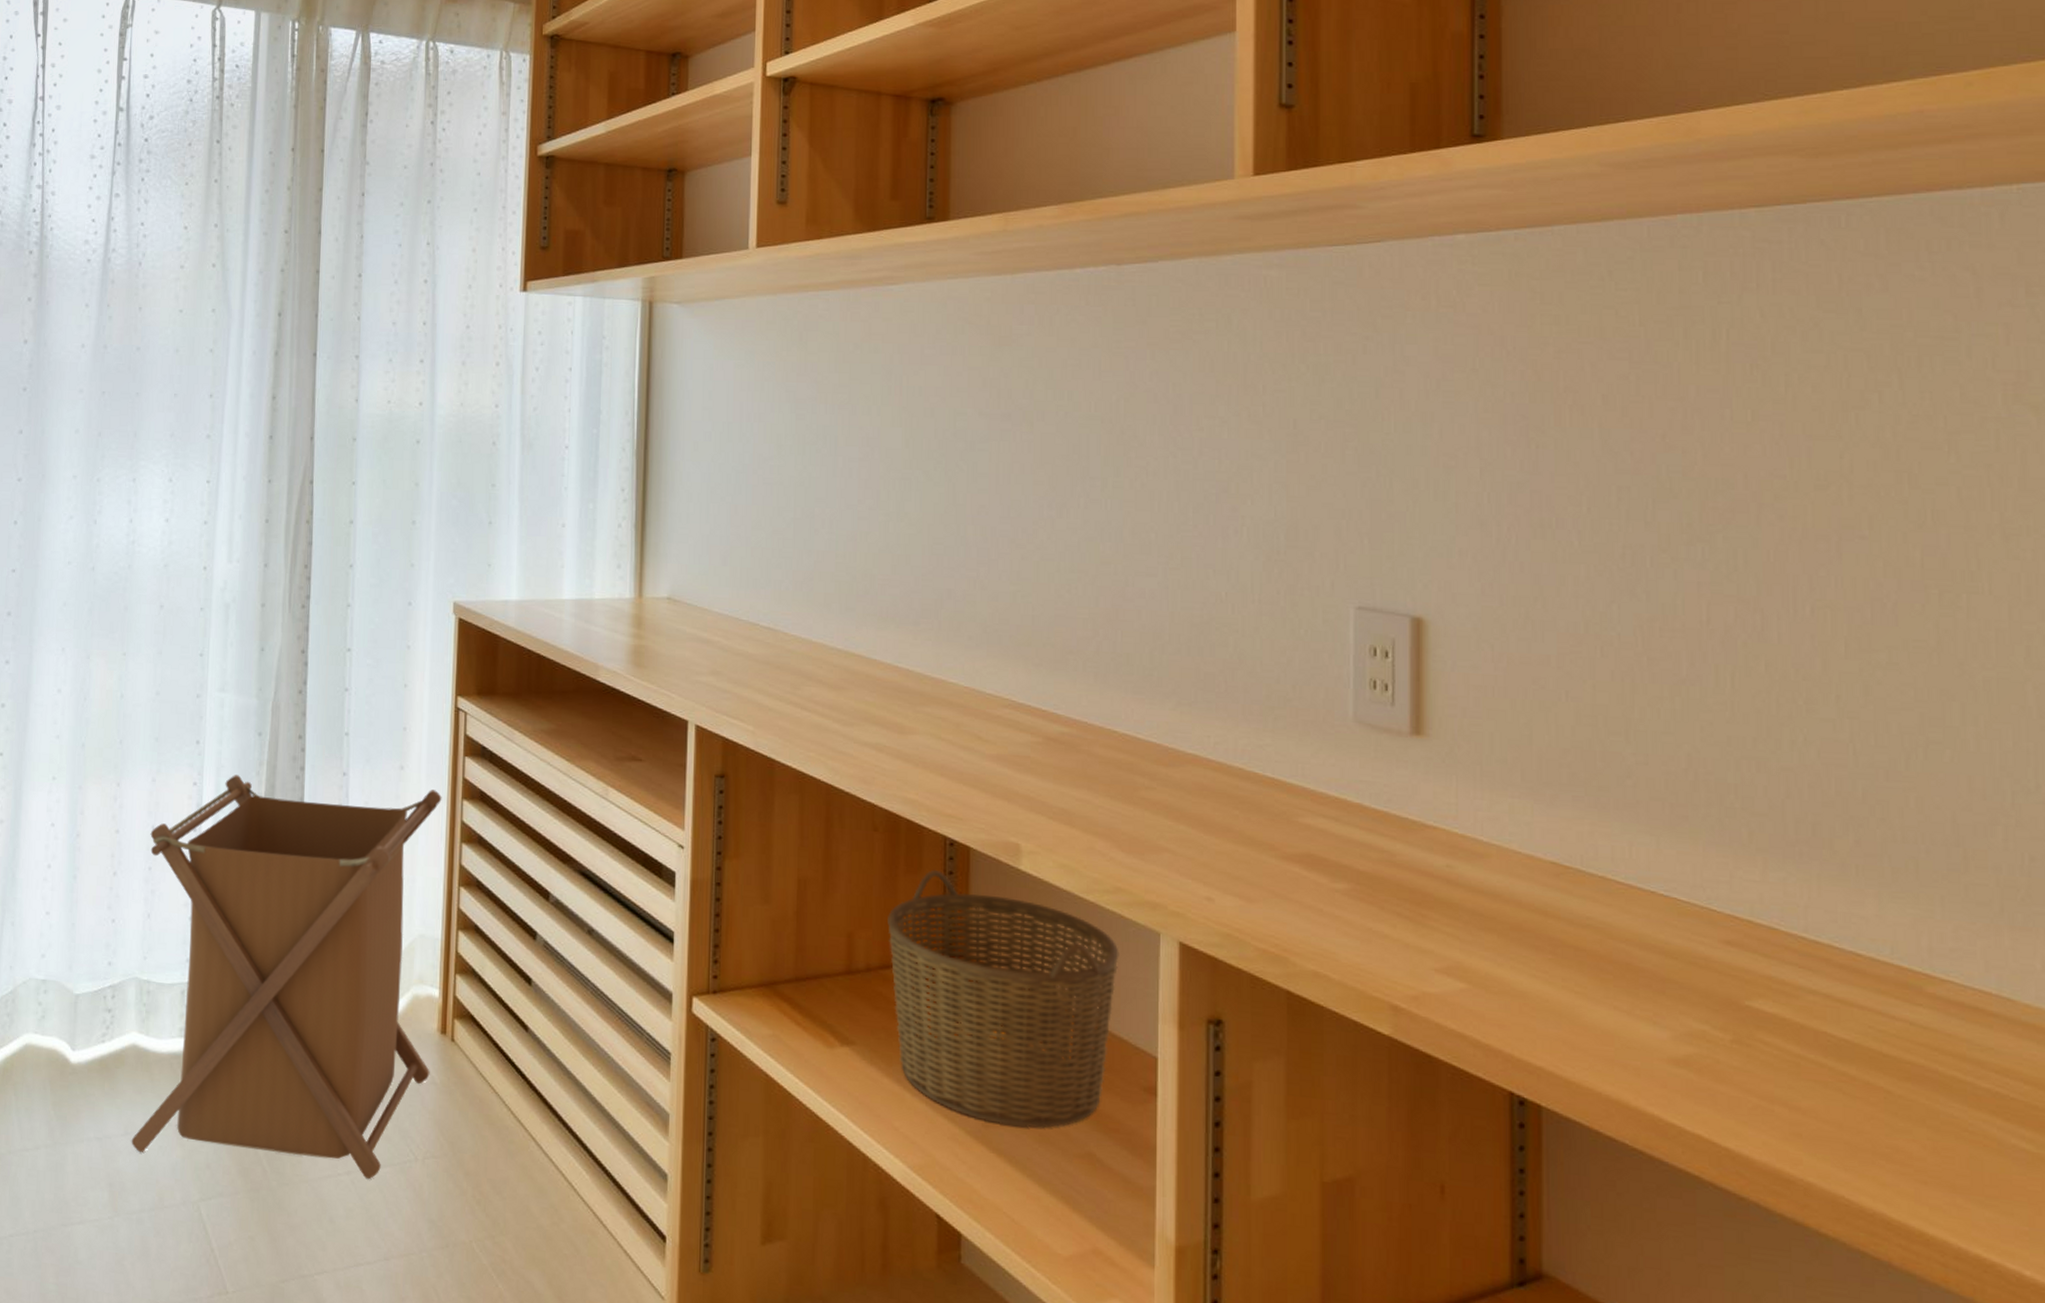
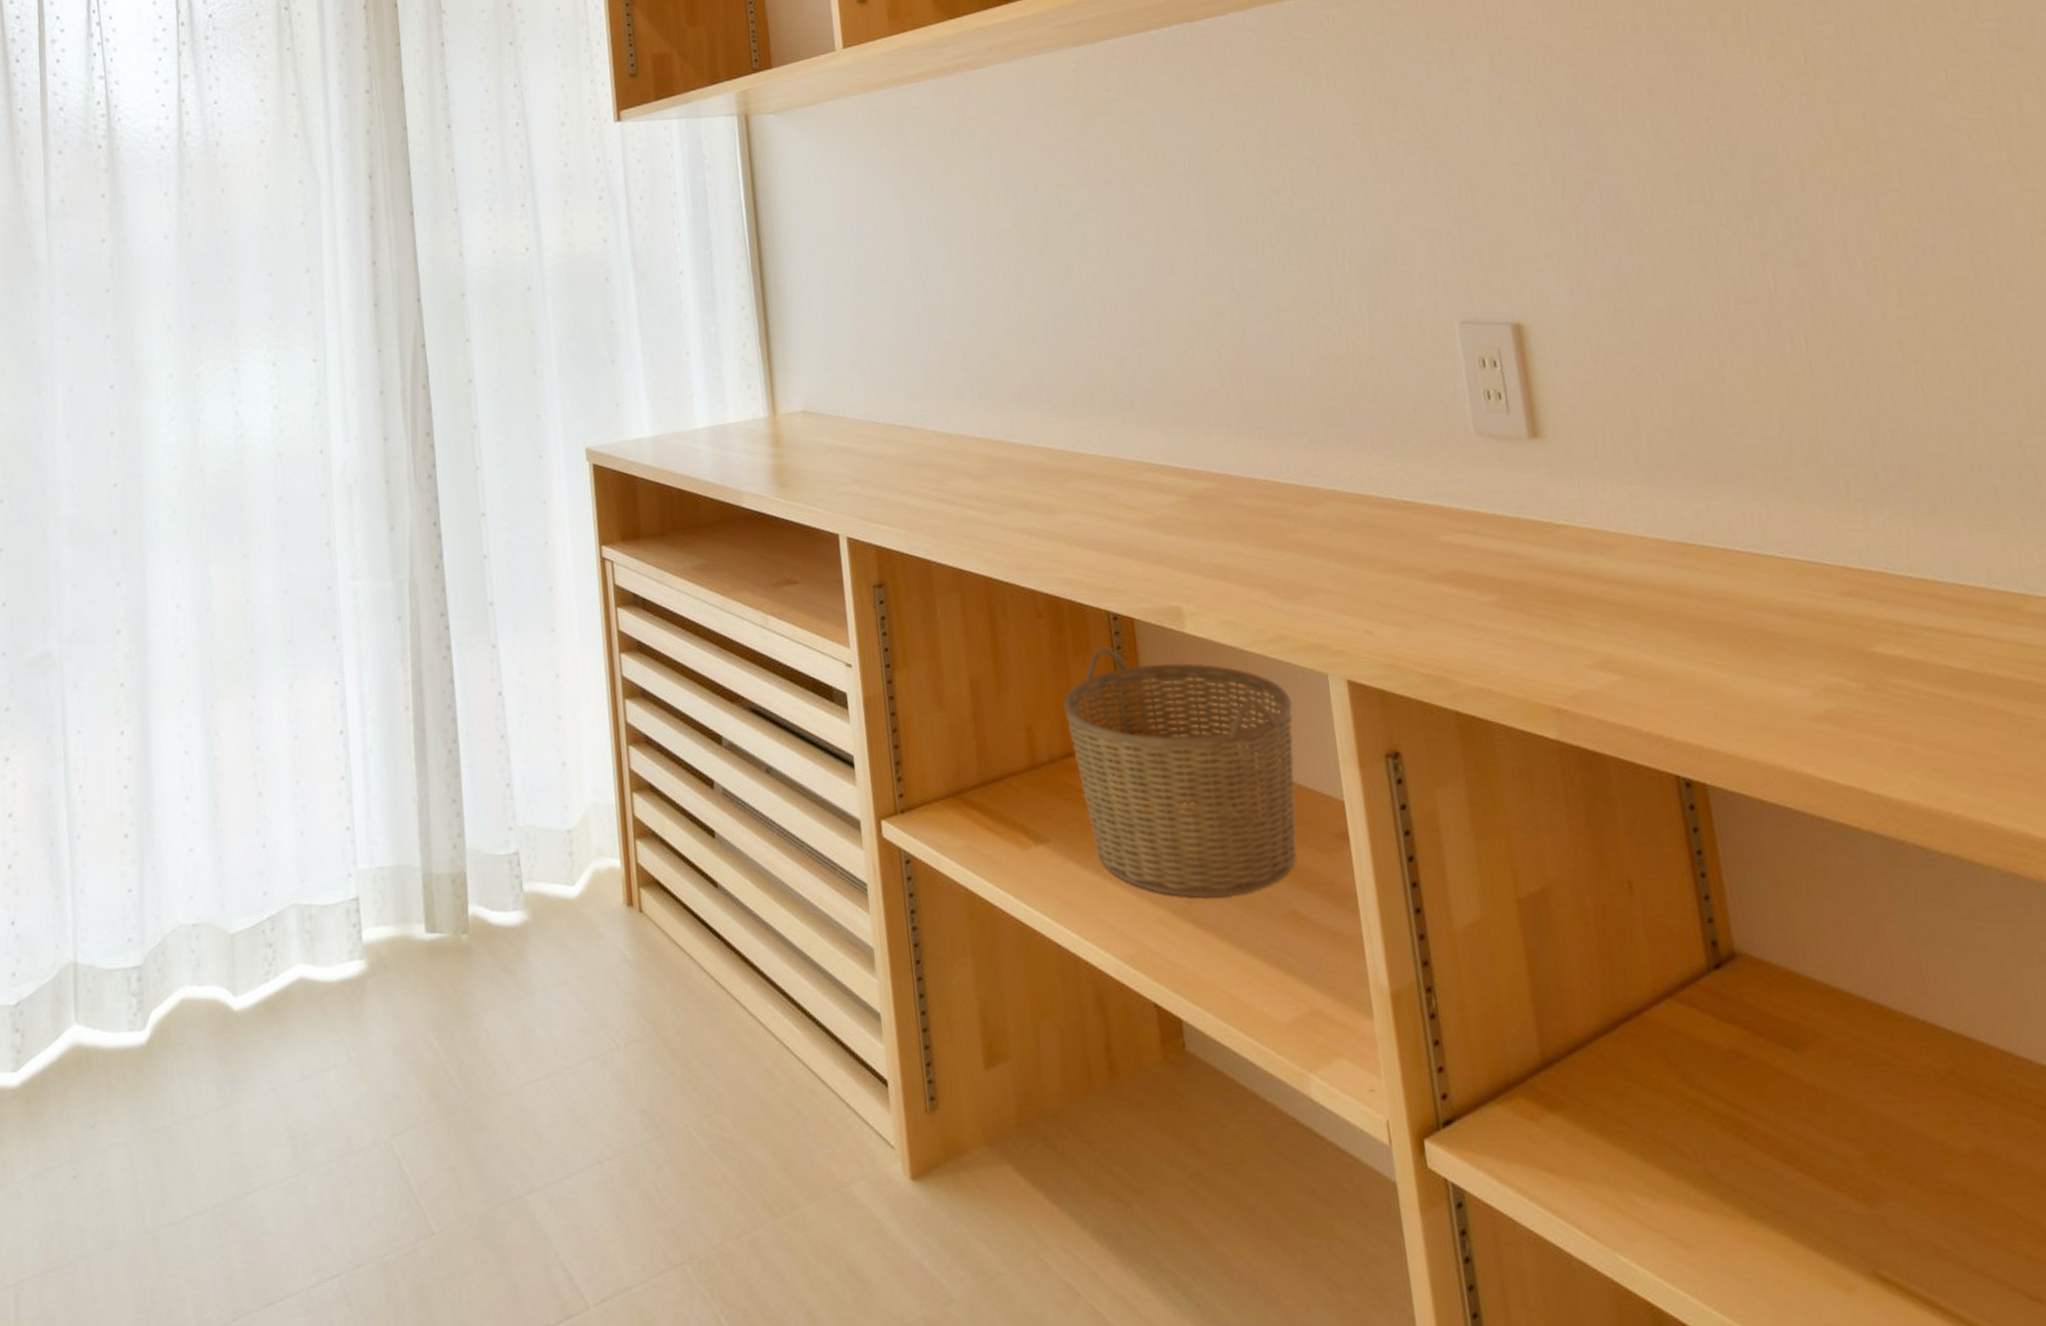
laundry basket: present [131,775,442,1179] -> none [294,648,622,1096]

